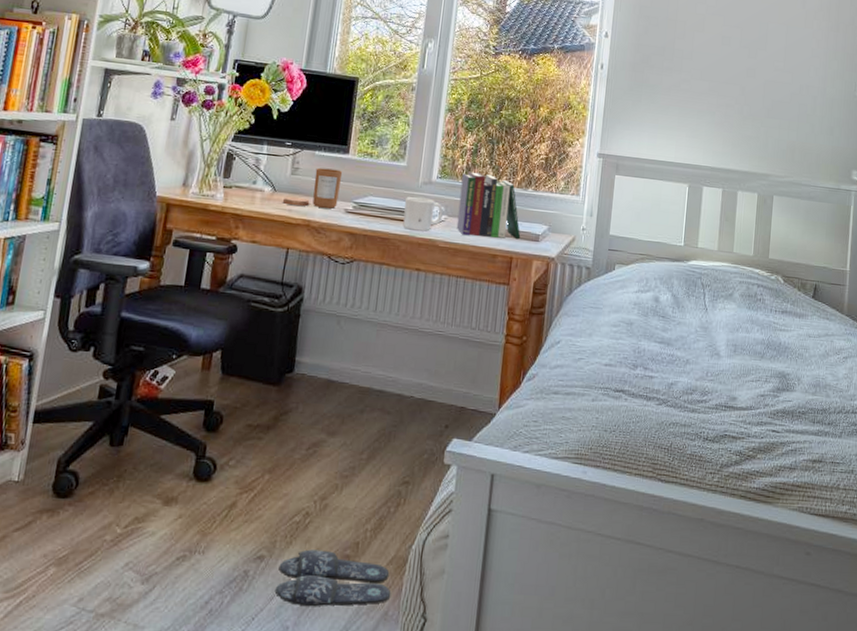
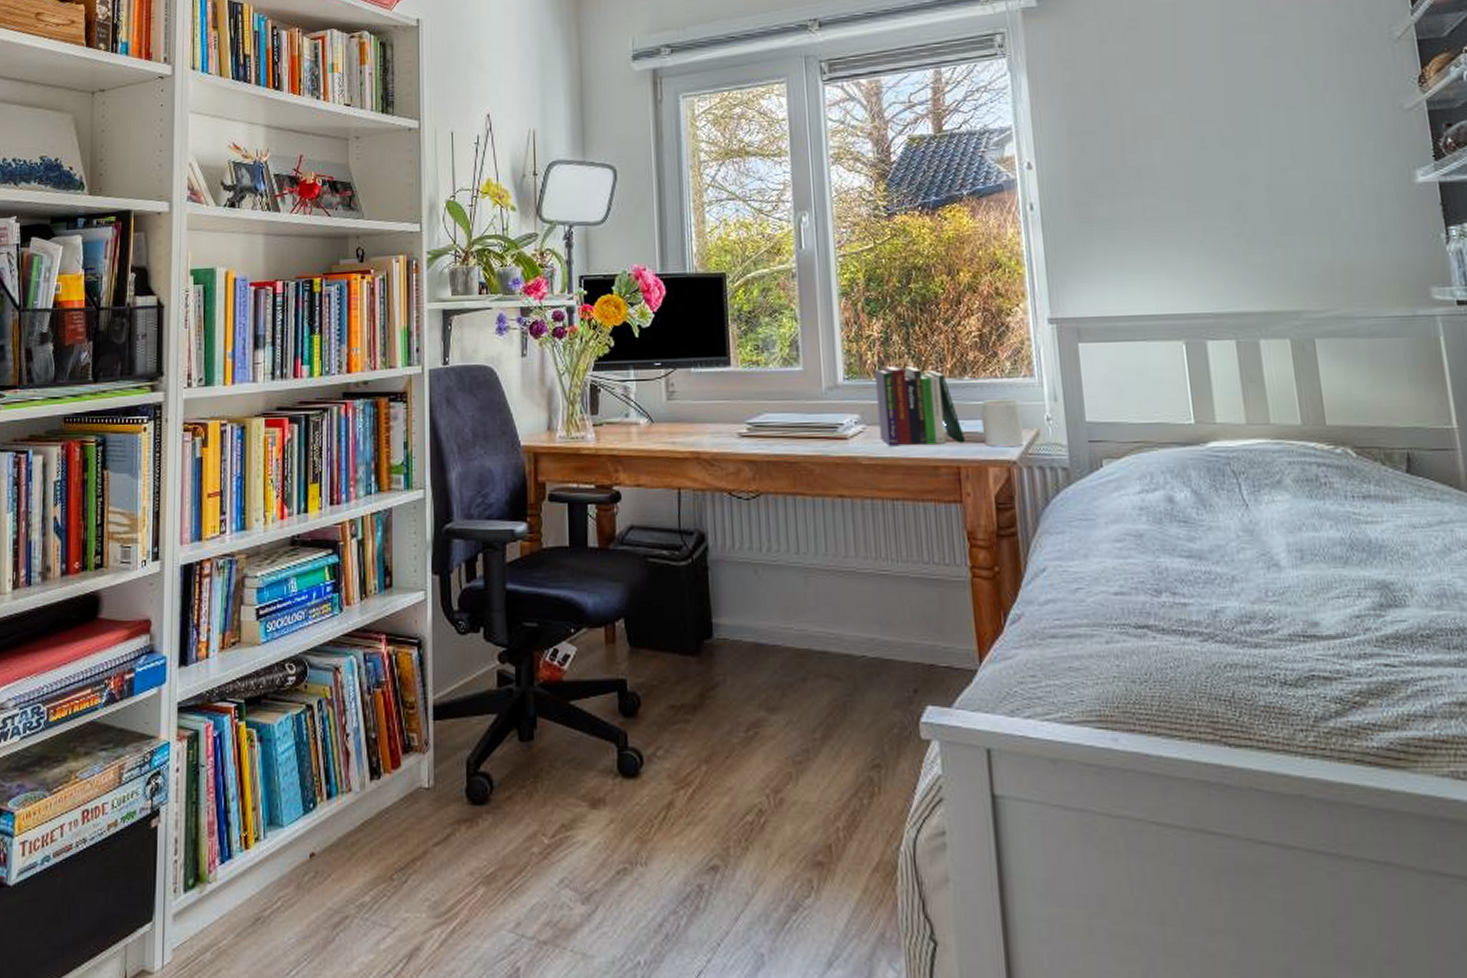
slippers: present [275,549,391,607] -> none [738,856,885,929]
candle: present [282,167,343,209] -> none [662,386,728,437]
mug: present [403,196,443,232] -> none [808,406,860,448]
mug: none [533,208,566,248] -> present [980,399,1024,448]

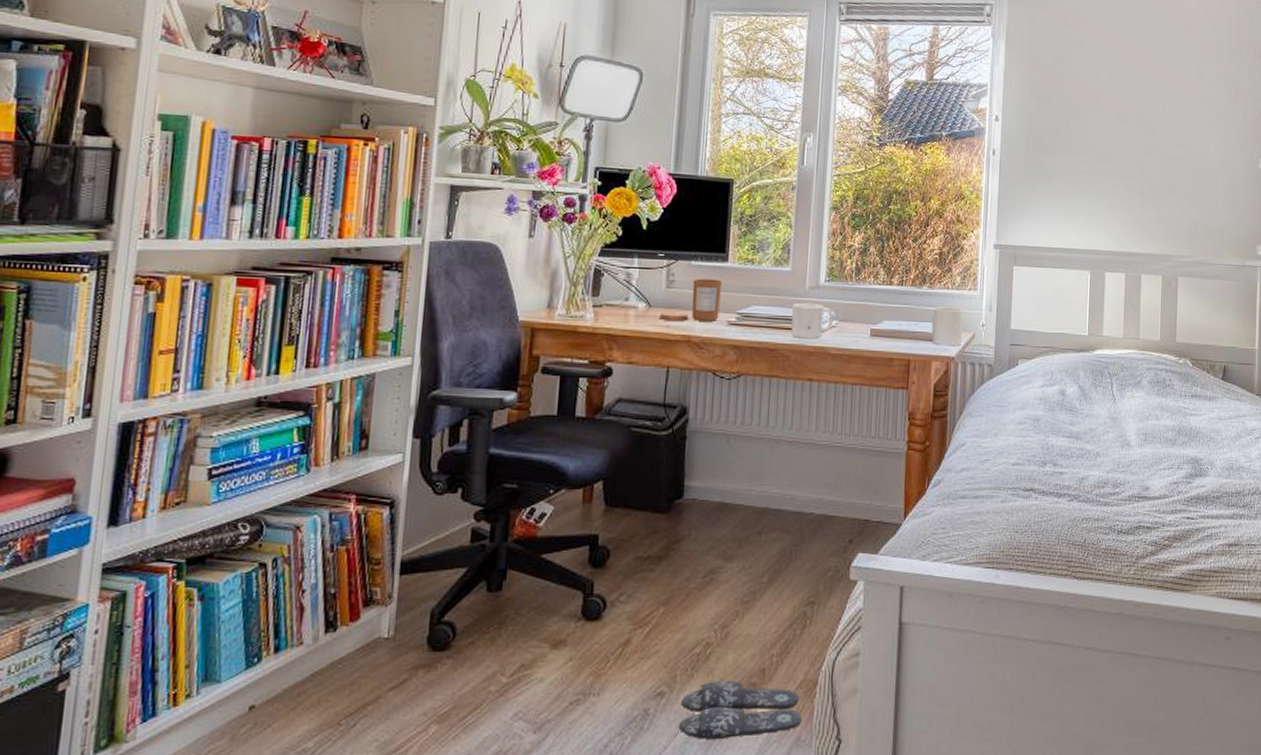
candle: none [662,386,728,437] -> present [658,278,723,322]
slippers: none [738,856,885,929] -> present [679,680,803,740]
mug: none [808,406,860,448] -> present [791,302,833,339]
books: present [875,365,966,447] -> none [849,272,918,341]

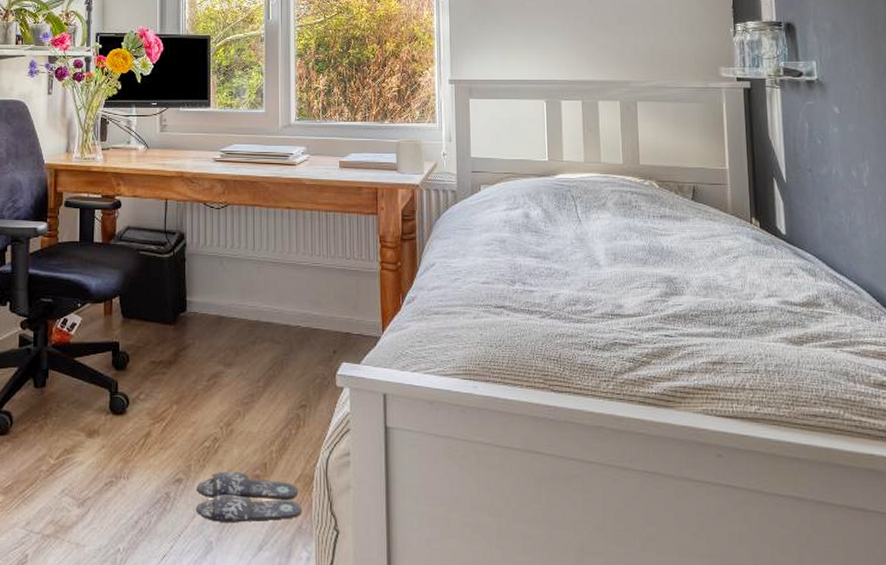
candle: present [658,278,723,322] -> none [155,123,207,160]
mug: present [791,302,833,339] -> none [267,140,305,172]

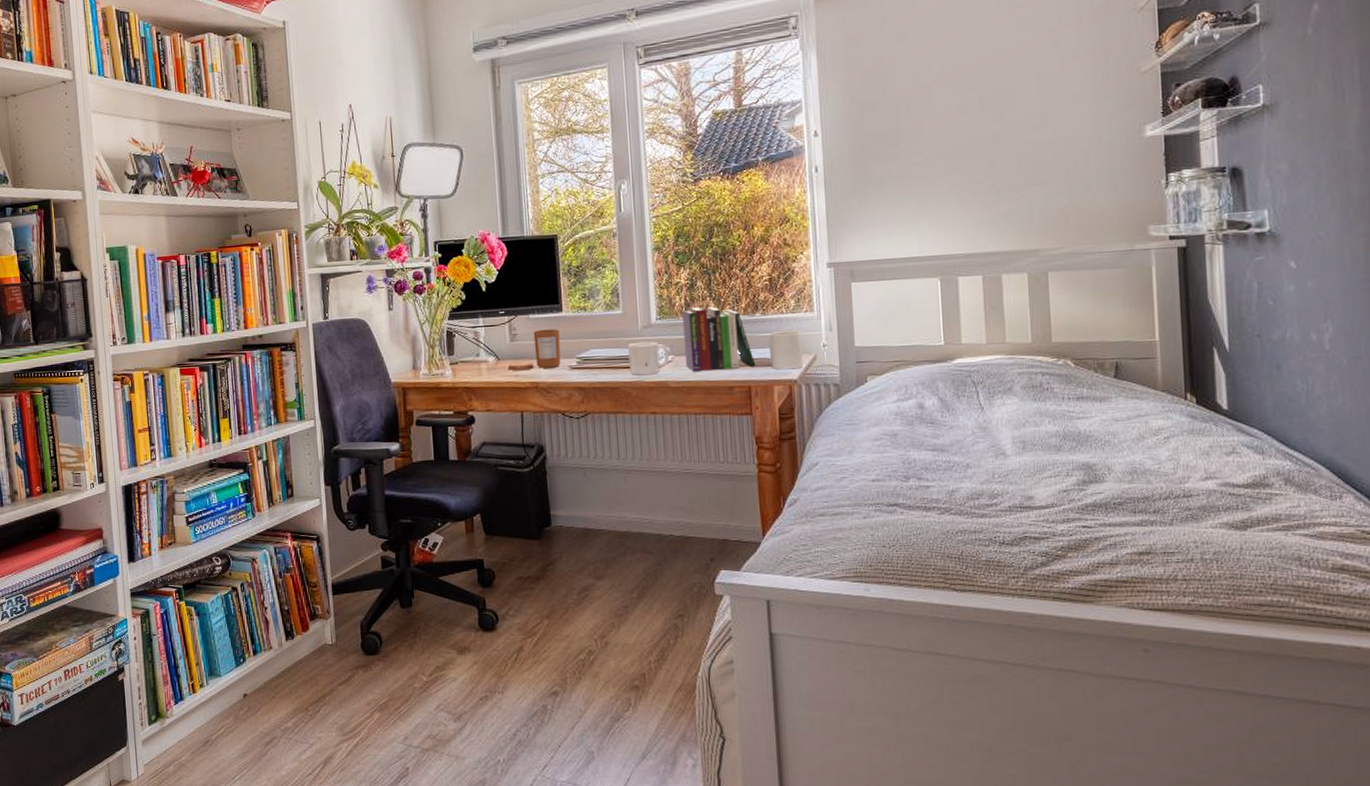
candle: none [155,123,207,160] -> present [507,329,561,371]
slippers: present [196,471,303,523] -> none [573,683,686,733]
mug: none [267,140,305,172] -> present [627,341,669,376]
books: none [319,111,383,172] -> present [682,306,756,372]

